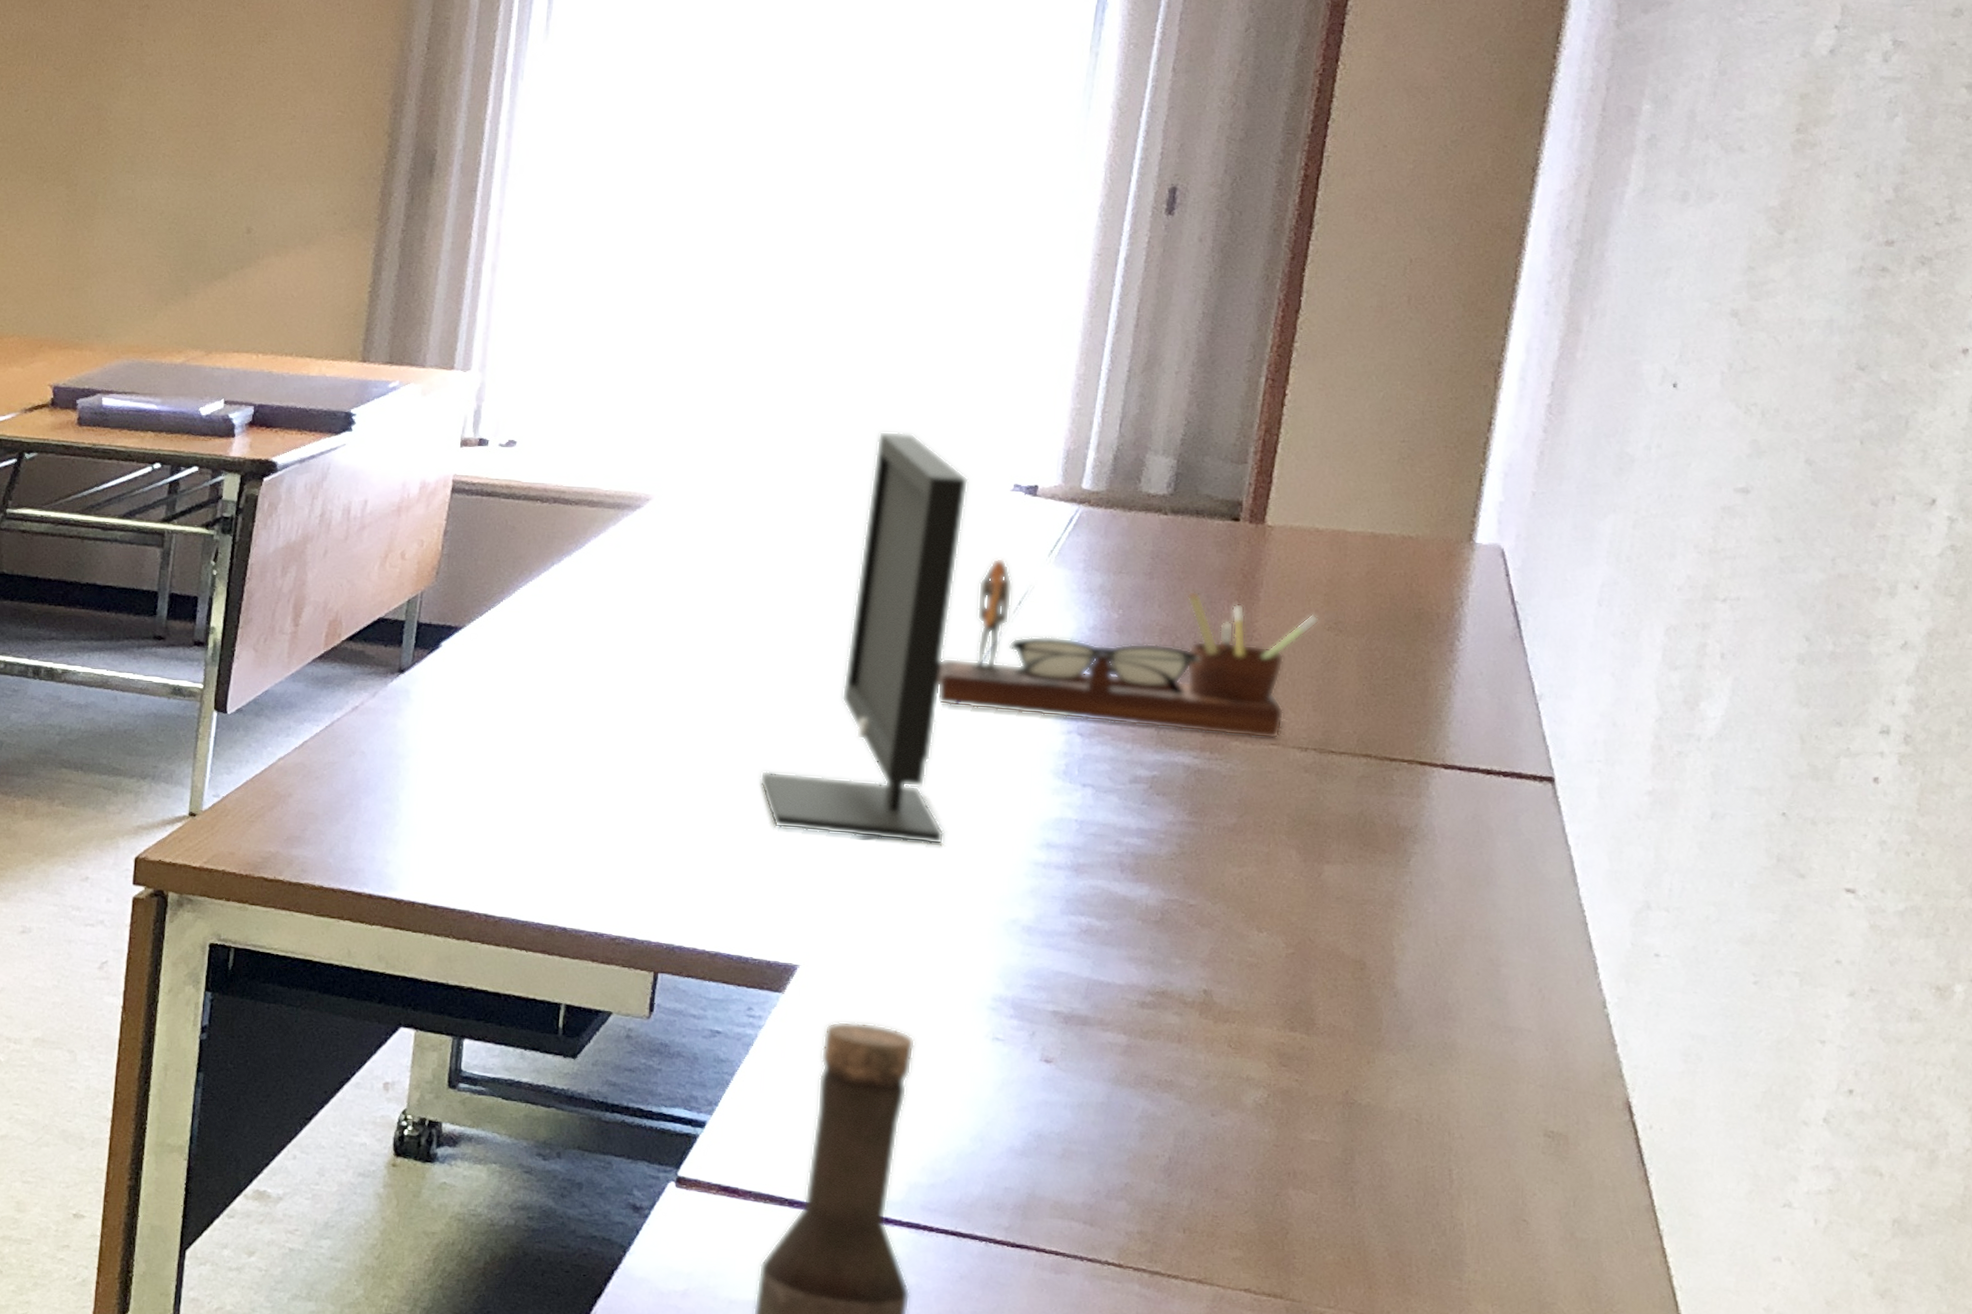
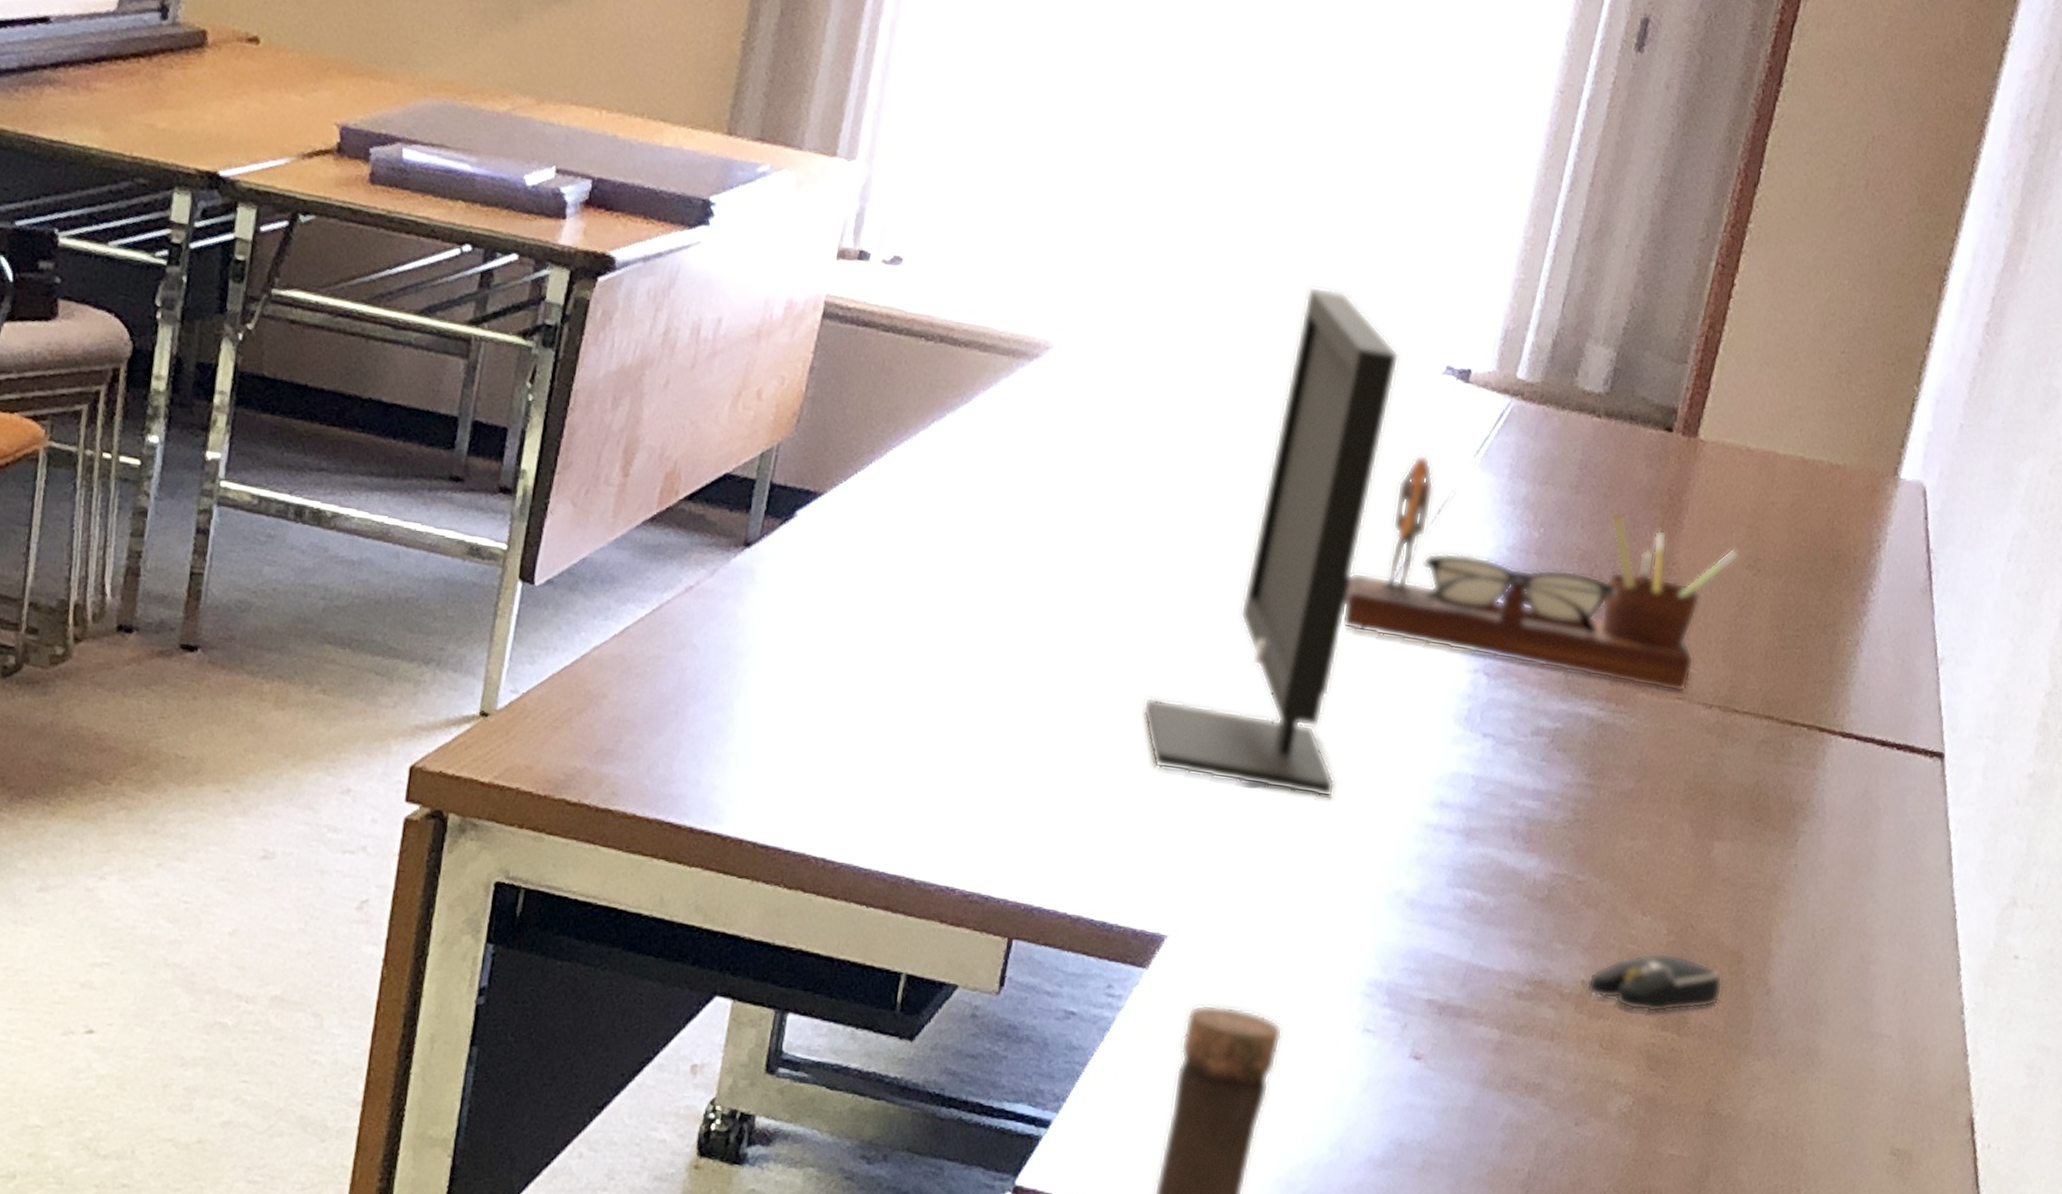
computer mouse: none [1209,963,1348,1017] -> present [1586,952,1723,1014]

